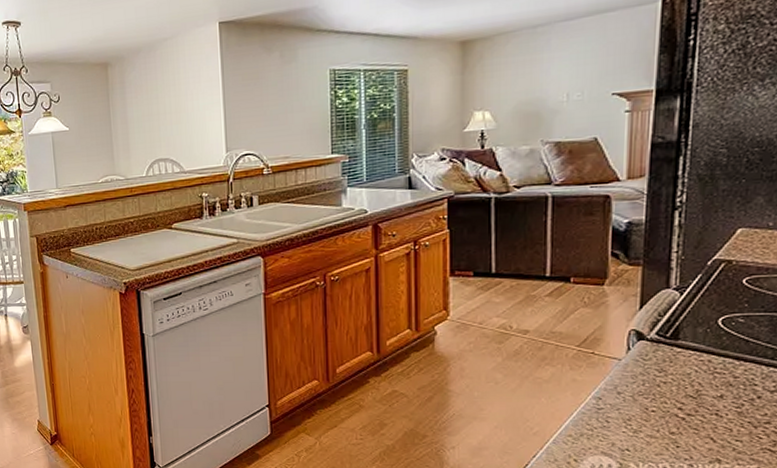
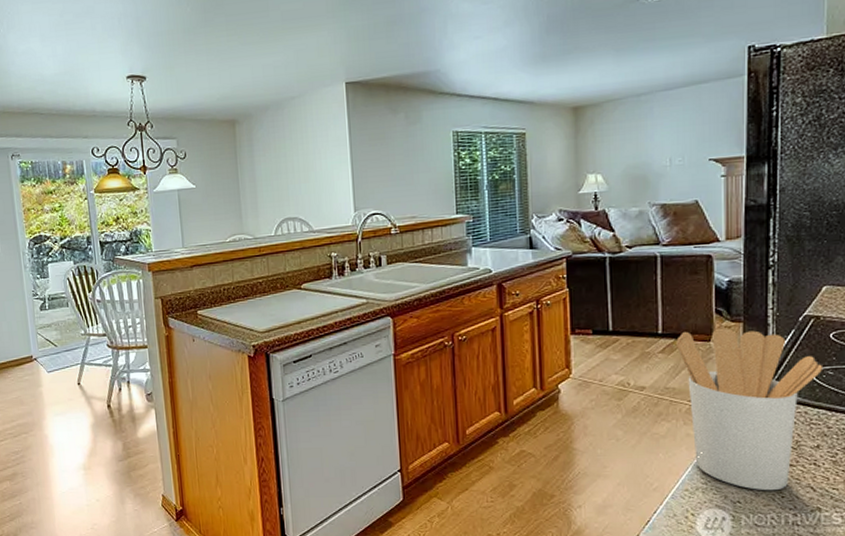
utensil holder: none [565,271,733,440] -> present [676,328,824,491]

